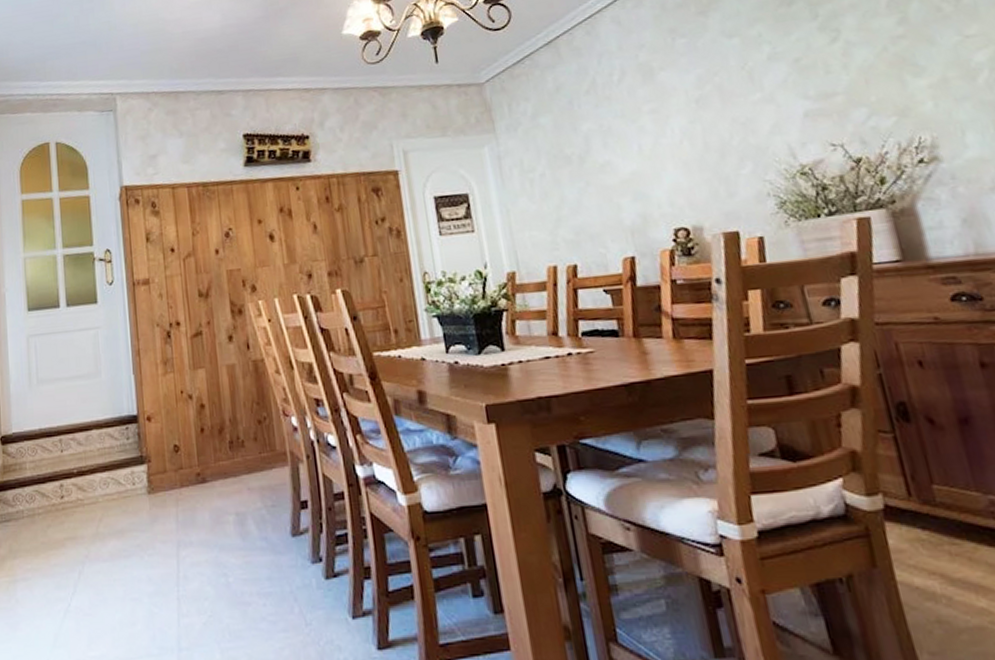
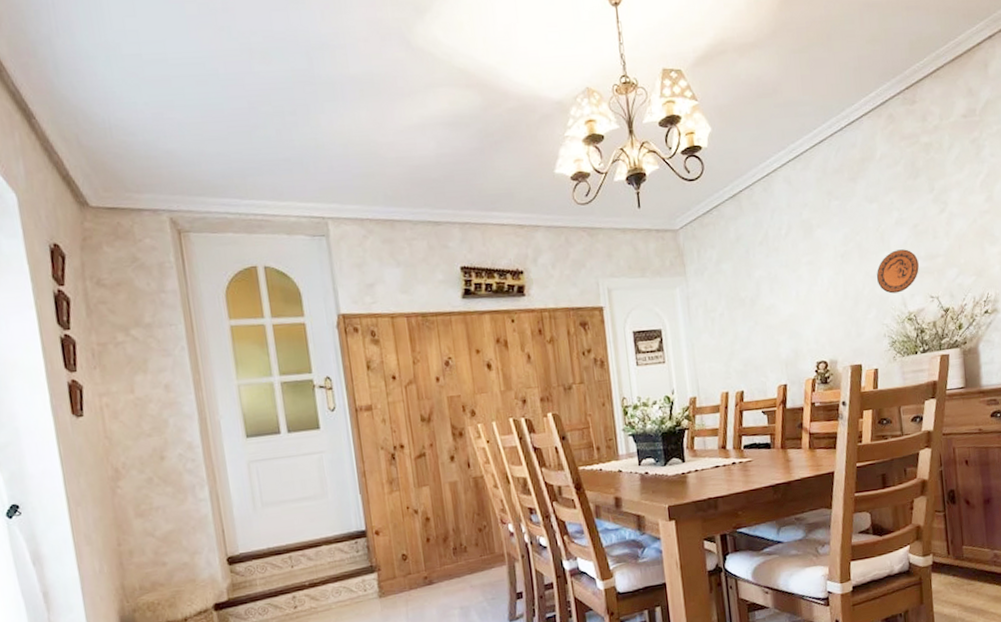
decorative plate: none [748,88,810,143] -> present [876,249,919,294]

